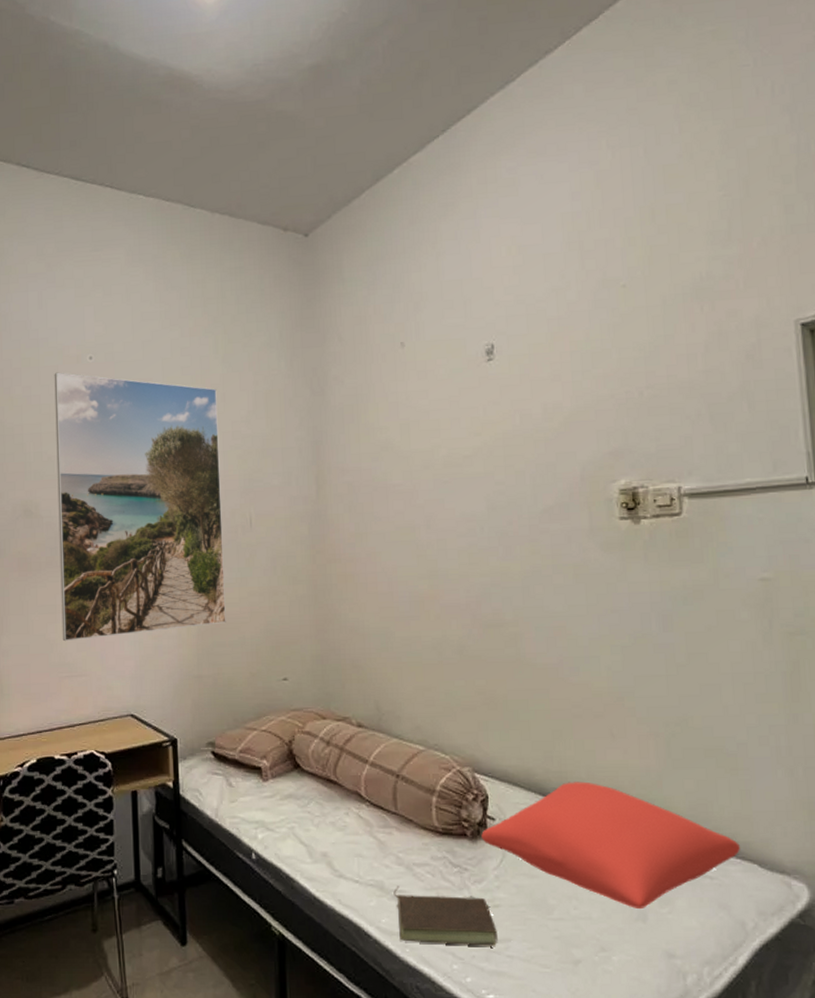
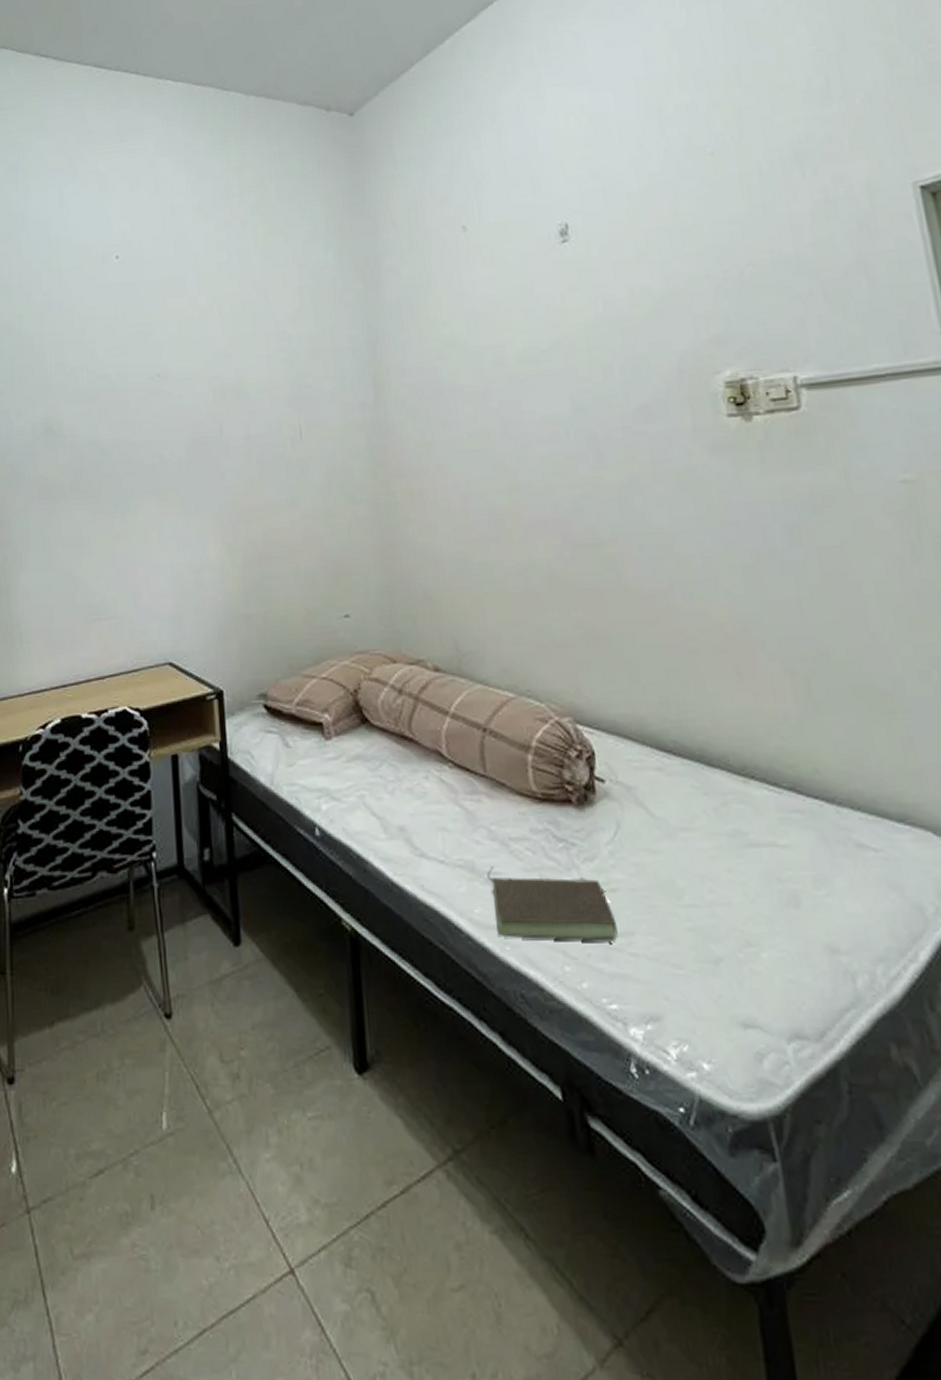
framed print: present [54,372,226,642] -> none [77,274,276,579]
cushion: present [481,781,740,910] -> none [589,732,908,892]

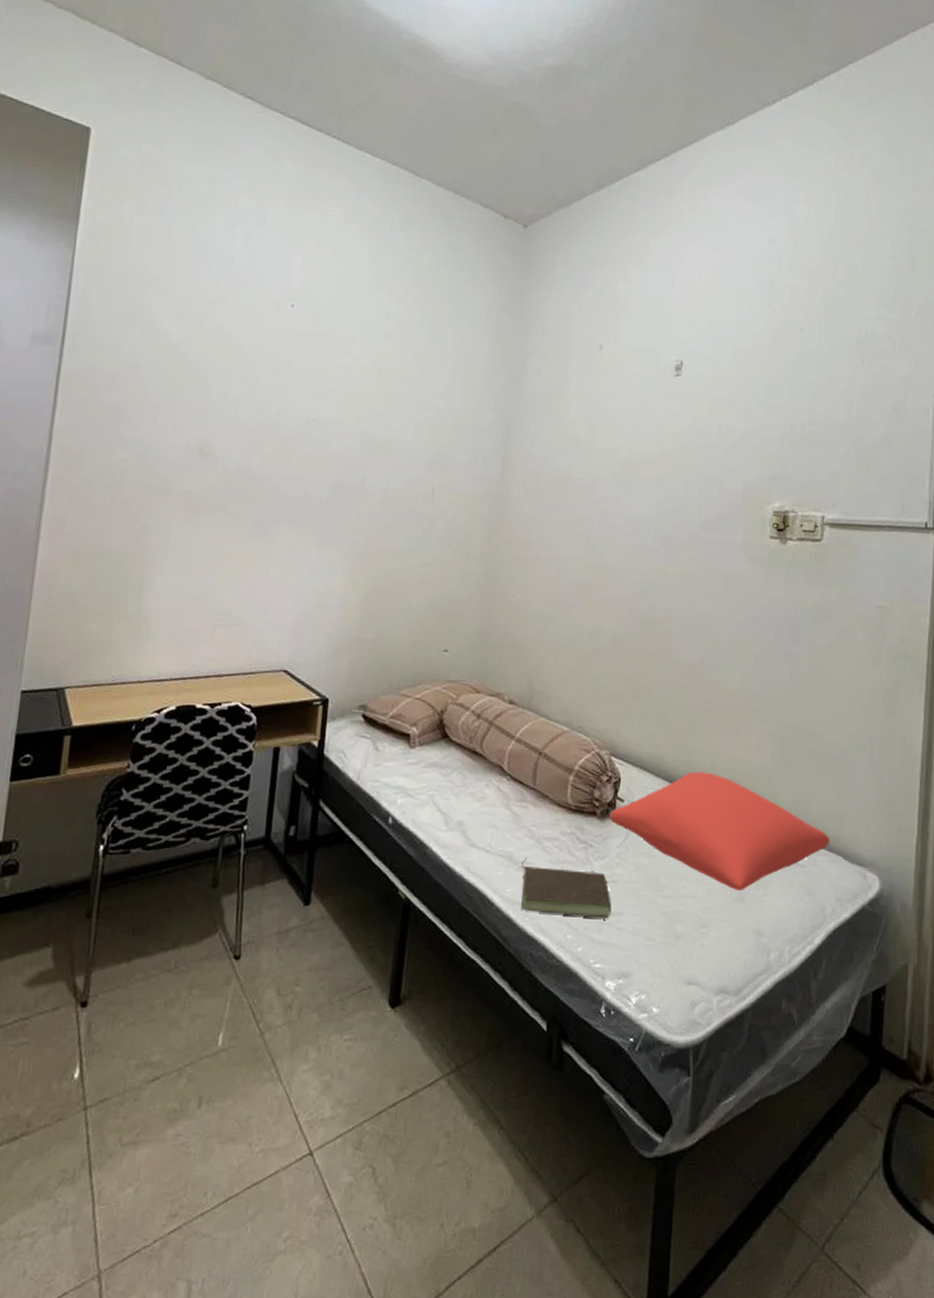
cushion: none [589,732,908,892] -> present [609,771,830,891]

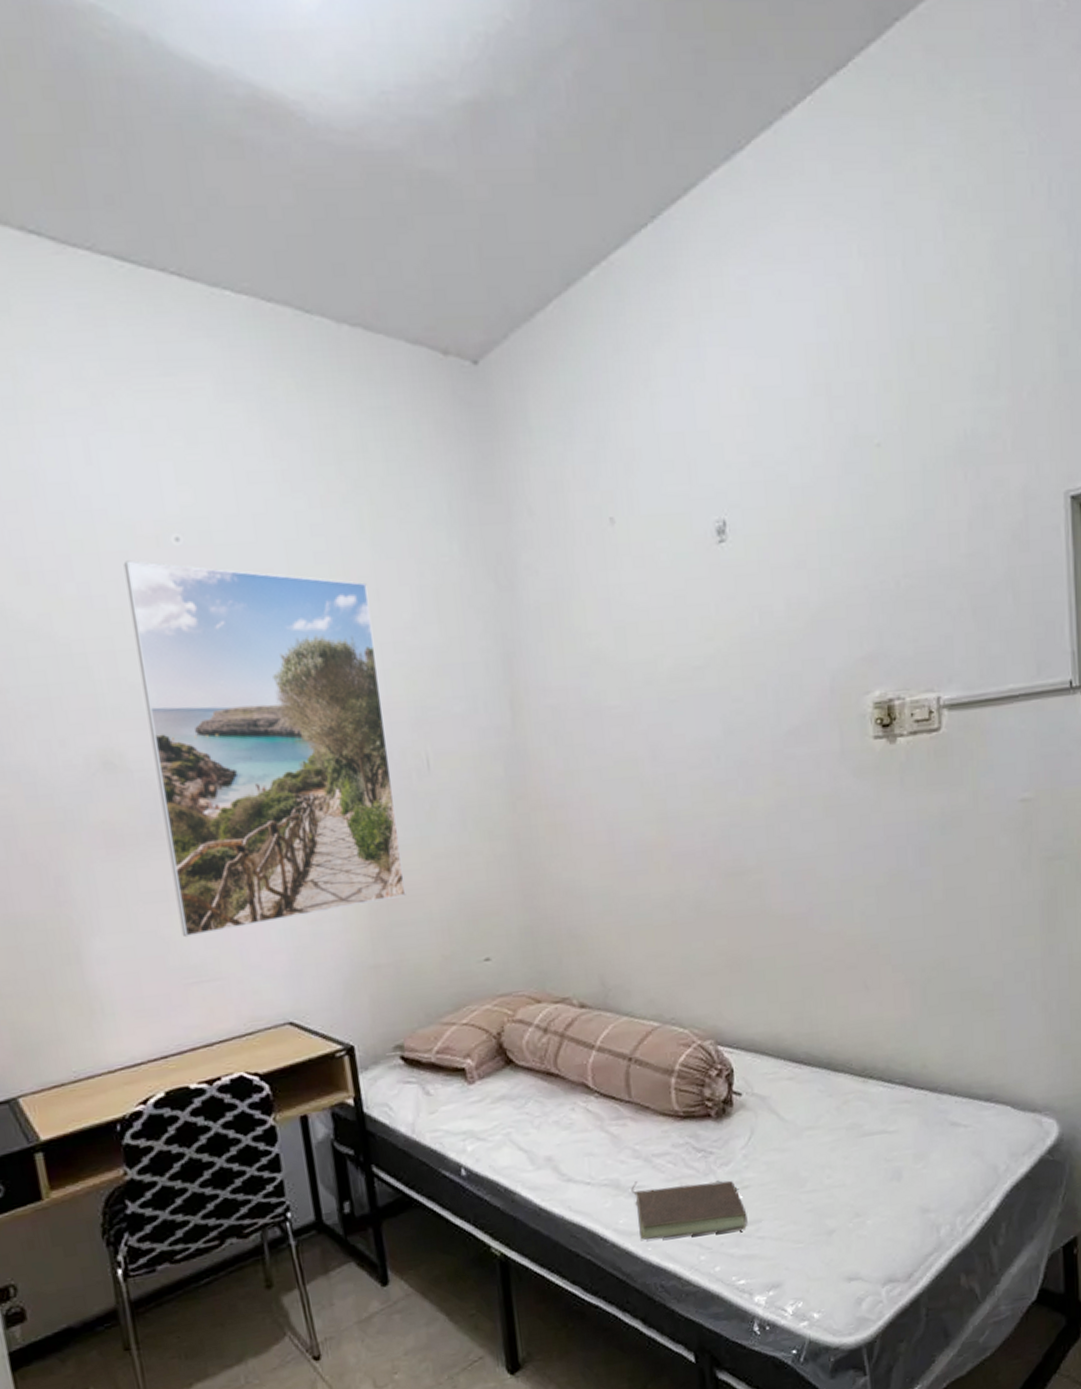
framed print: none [222,314,417,590] -> present [123,560,406,938]
cushion: present [609,771,830,891] -> none [727,1041,994,1169]

